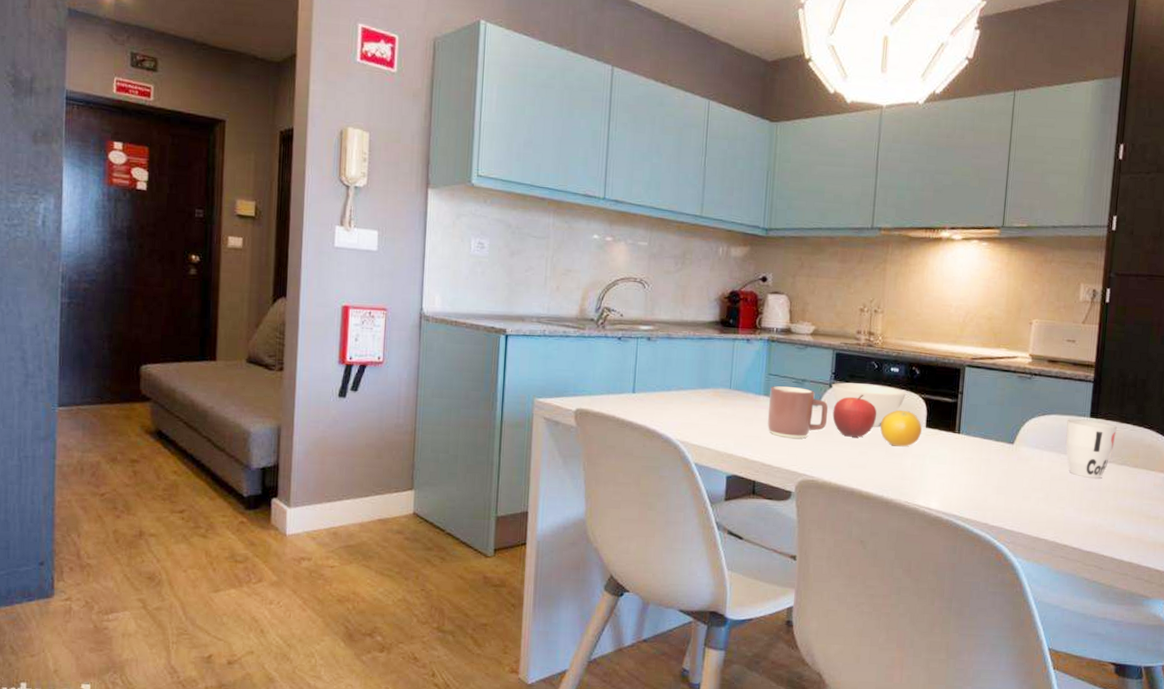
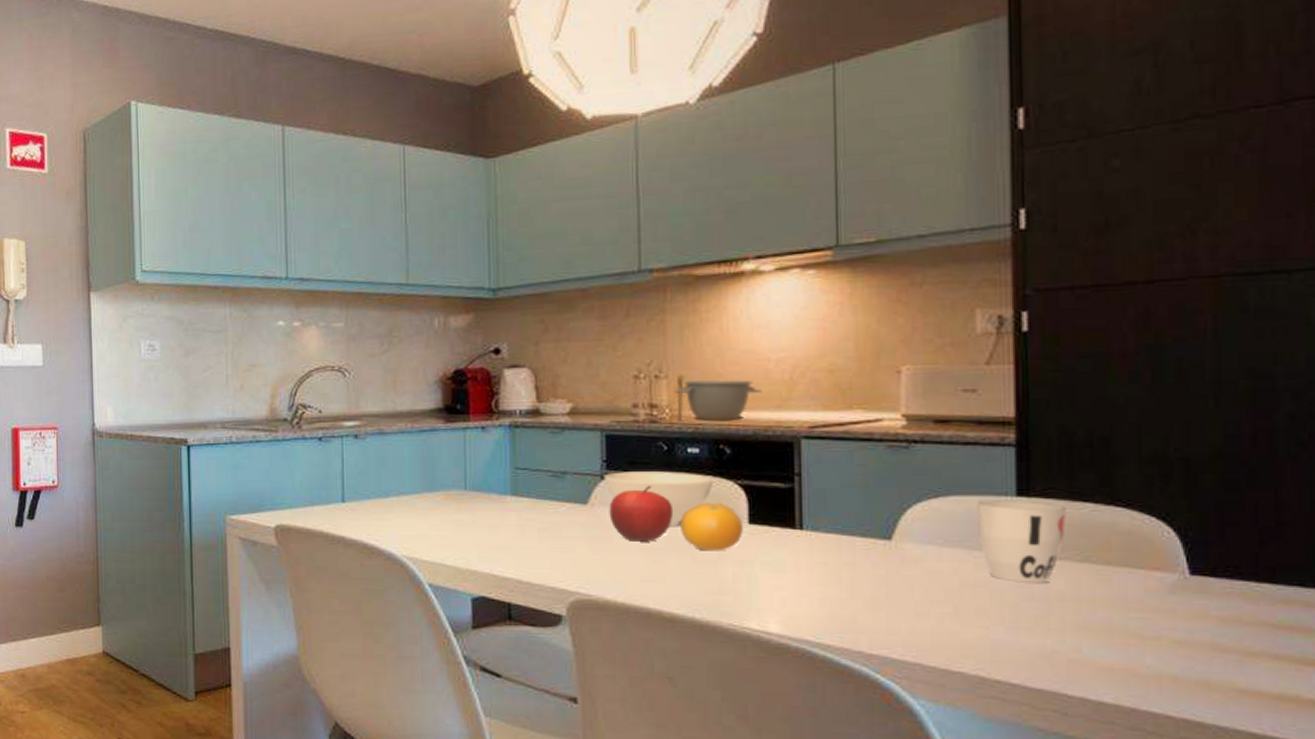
mug: present [767,385,829,439] -> none [518,481,603,547]
cooking pot: none [886,311,944,350] -> present [674,374,762,422]

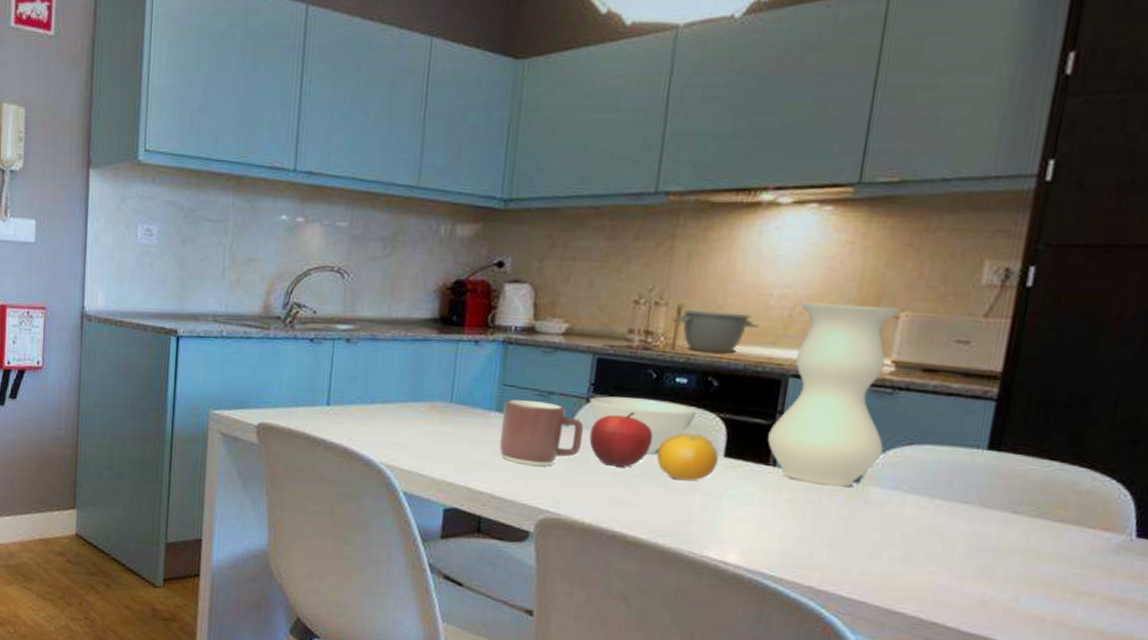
mug: none [518,481,603,547] -> present [499,399,584,466]
vase: none [790,363,909,547] -> present [767,302,902,488]
cup: present [977,500,1068,585] -> none [943,451,1034,536]

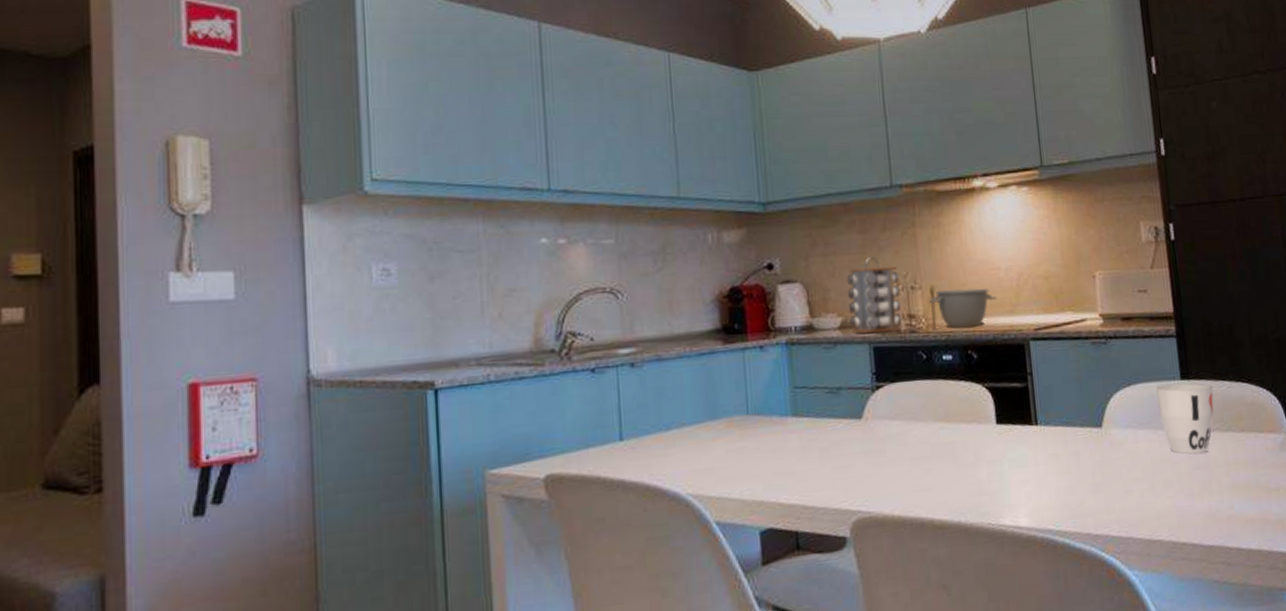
mug: present [499,399,584,466] -> none [799,398,876,468]
spice rack: none [575,265,644,347] -> present [847,256,902,335]
bowl: present [589,396,698,455] -> none [874,380,967,434]
fruit: present [589,411,654,467] -> none [881,394,936,452]
fruit: present [657,432,719,481] -> none [942,406,993,455]
vase: present [767,302,902,488] -> none [1023,269,1112,436]
cup: none [943,451,1034,536] -> present [1156,383,1214,455]

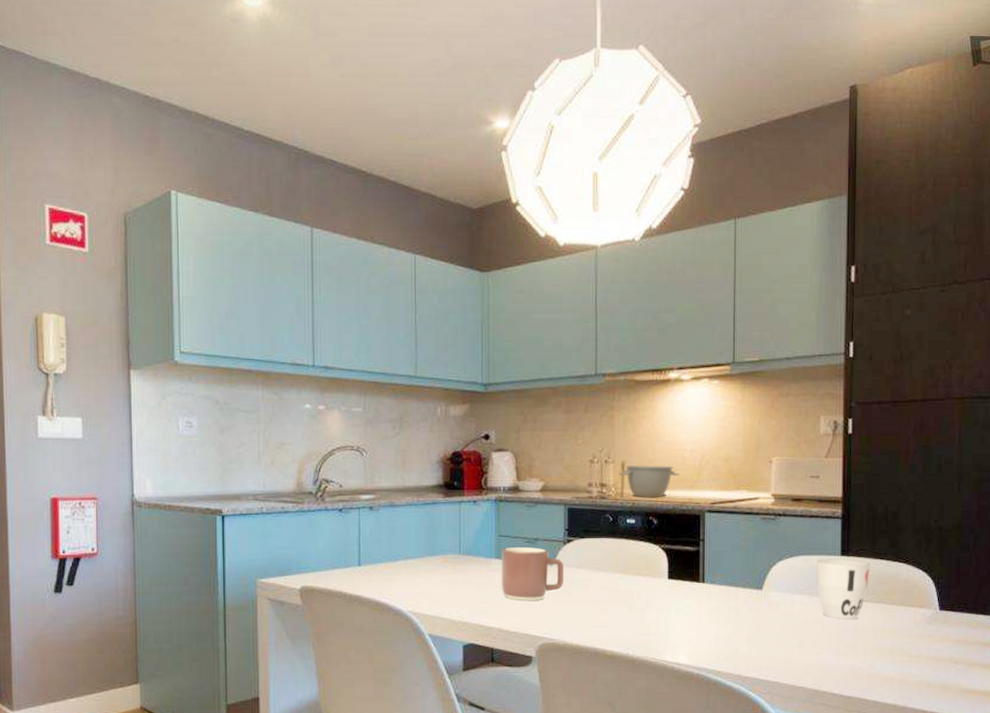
mug: none [799,398,876,468] -> present [501,546,564,601]
spice rack: present [847,256,902,335] -> none [549,433,595,498]

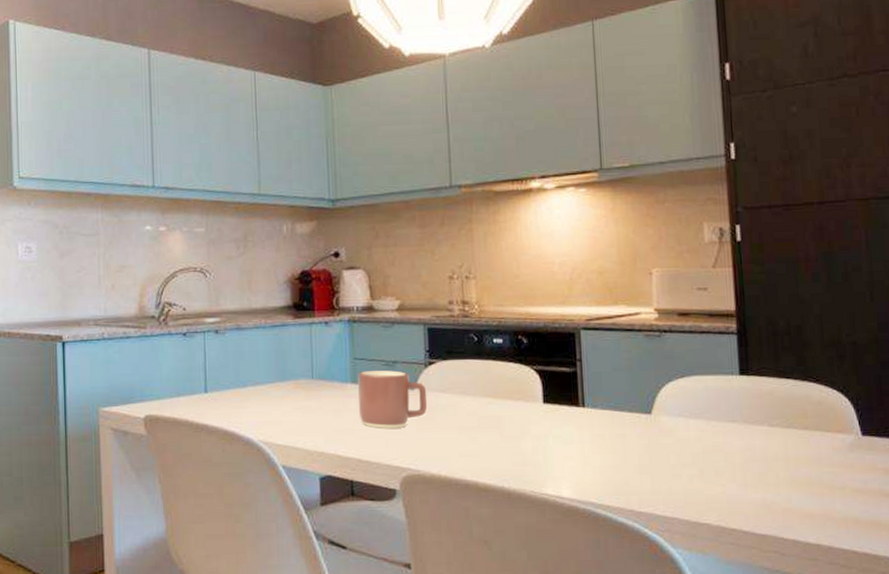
cooking pot: present [619,460,680,499] -> none [481,275,549,316]
cup: present [817,559,871,620] -> none [712,379,776,448]

